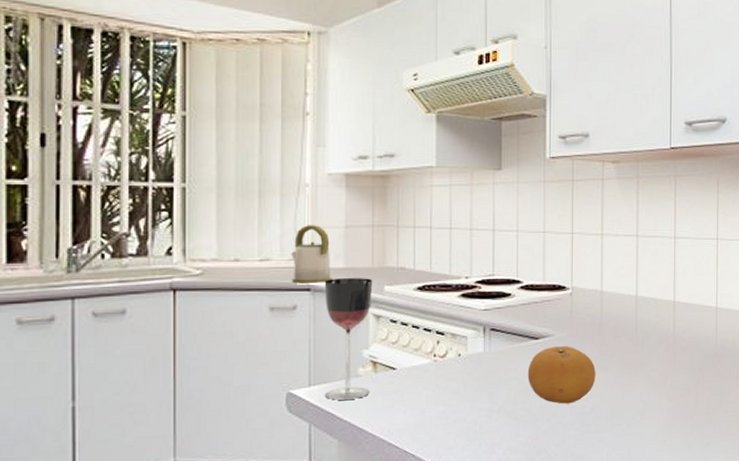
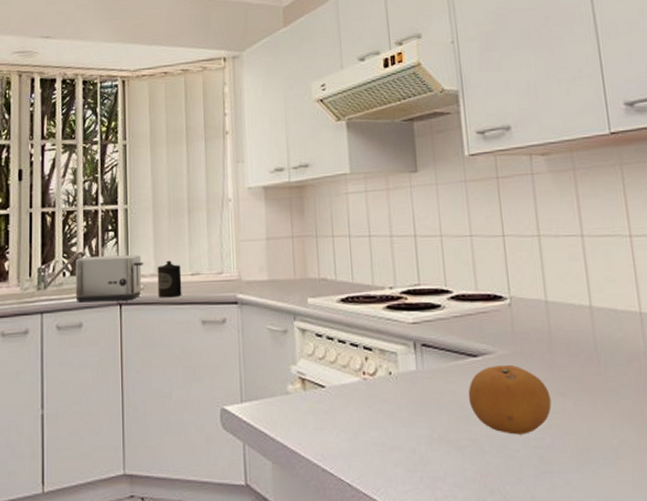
toaster: none [117,237,204,288] -> present [75,254,144,303]
canister: none [220,245,248,284] -> present [157,260,182,298]
kettle: present [291,225,333,284] -> none [219,238,258,298]
wineglass: present [324,278,373,400] -> none [250,290,300,419]

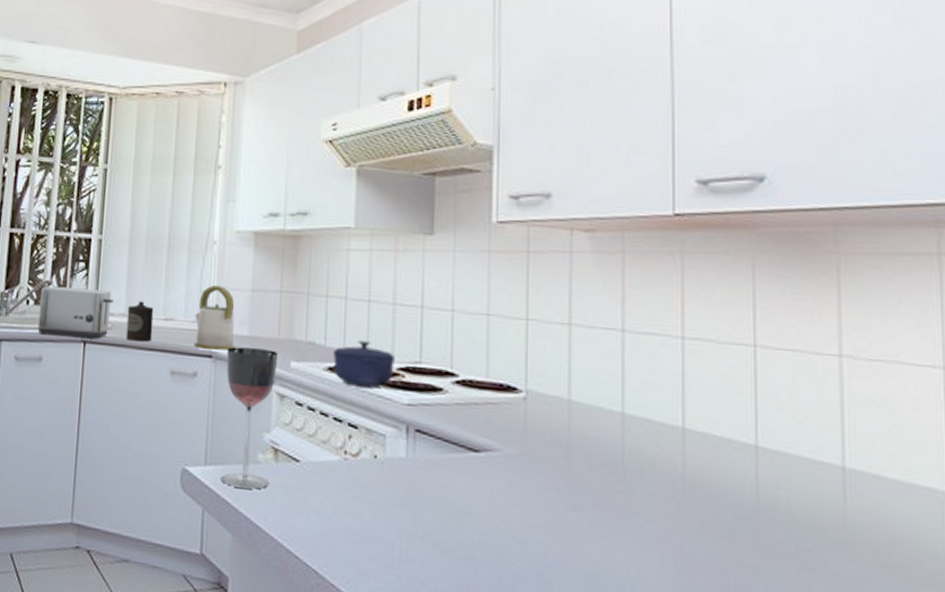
kettle: none [219,238,258,298] -> present [193,285,236,351]
wineglass: none [250,290,300,419] -> present [221,347,279,490]
cooking pot: none [344,271,397,313] -> present [333,340,395,387]
fruit: present [468,365,552,435] -> none [463,465,560,547]

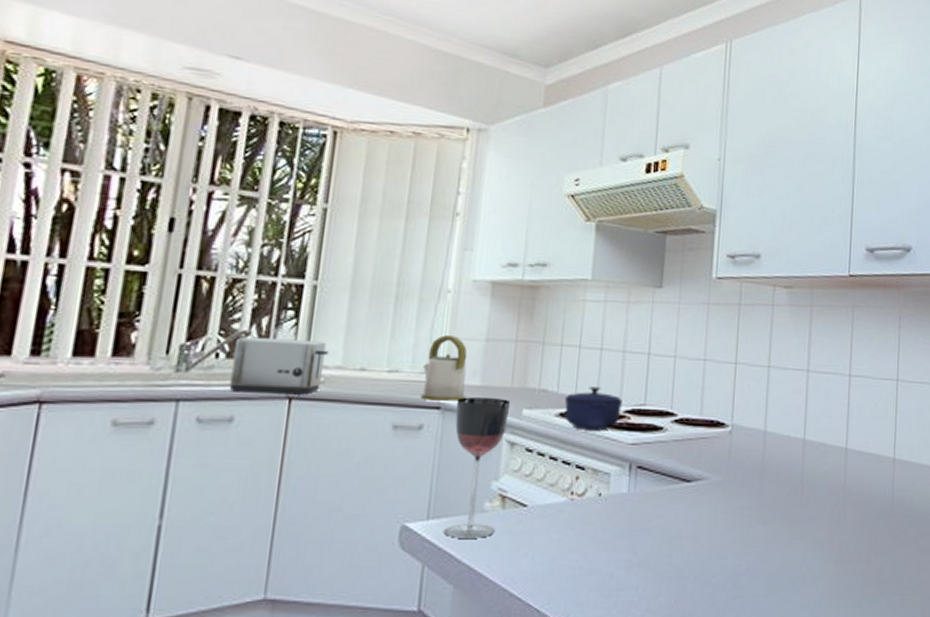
canister: present [125,301,154,342] -> none [341,352,377,396]

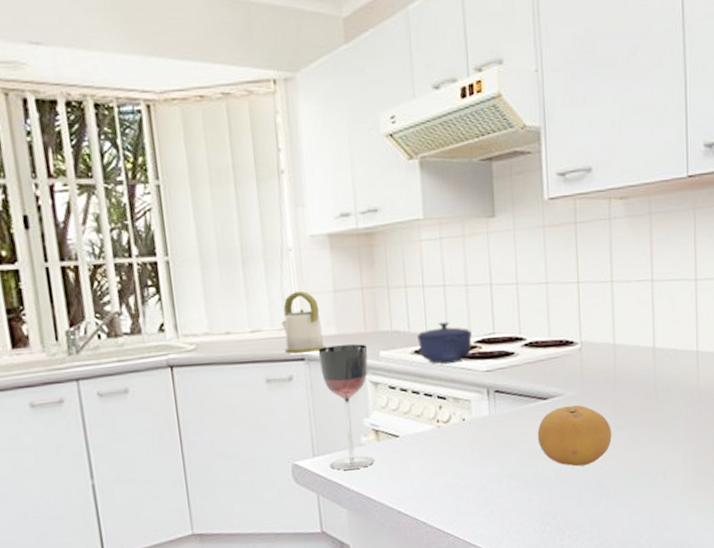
toaster: present [229,336,329,395] -> none [111,311,195,367]
fruit: none [675,492,754,561] -> present [537,405,612,467]

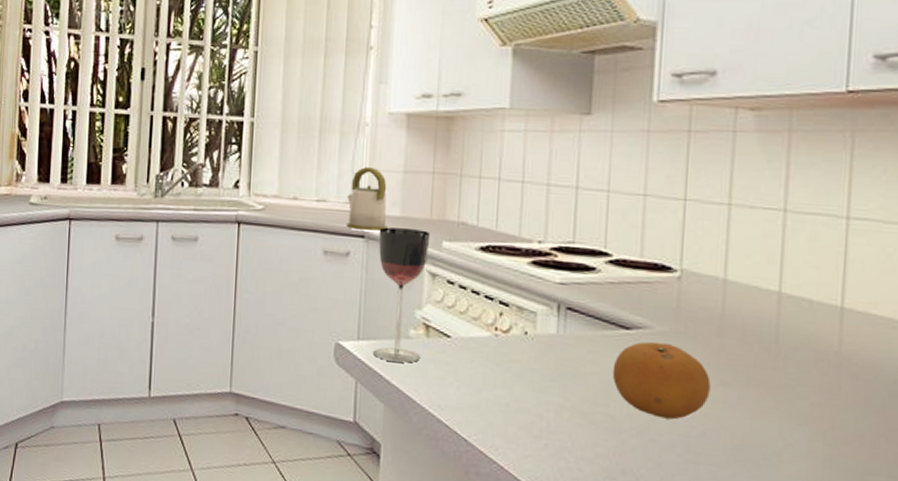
cooking pot: present [417,322,472,363] -> none [485,221,548,267]

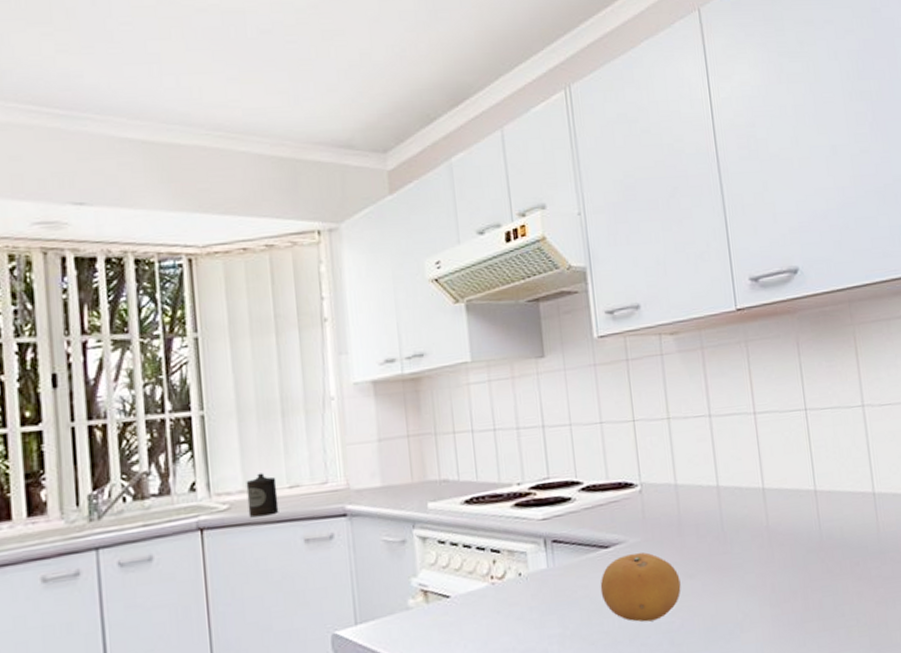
canister: none [279,182,307,223] -> present [246,473,279,518]
kettle: present [346,167,388,232] -> none [322,441,370,510]
wineglass: present [373,227,431,363] -> none [361,495,424,639]

